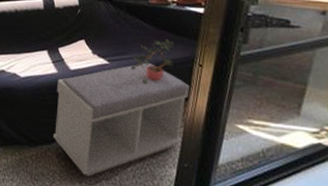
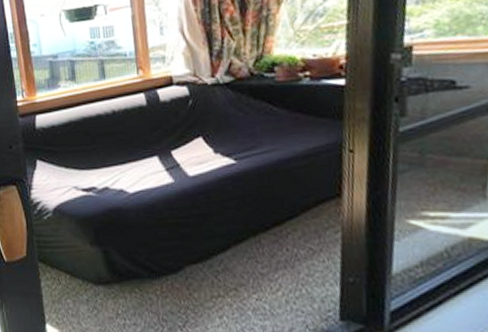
bench: present [53,63,189,177] -> none [175,156,342,309]
potted plant: present [131,39,174,84] -> none [264,123,317,183]

